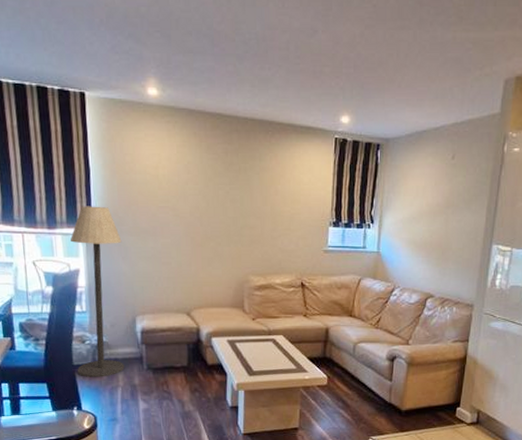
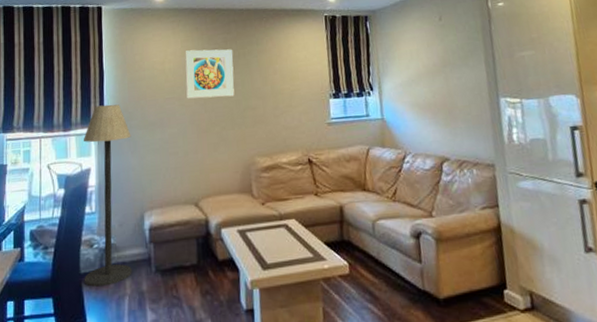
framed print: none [180,157,234,213] -> present [185,49,235,99]

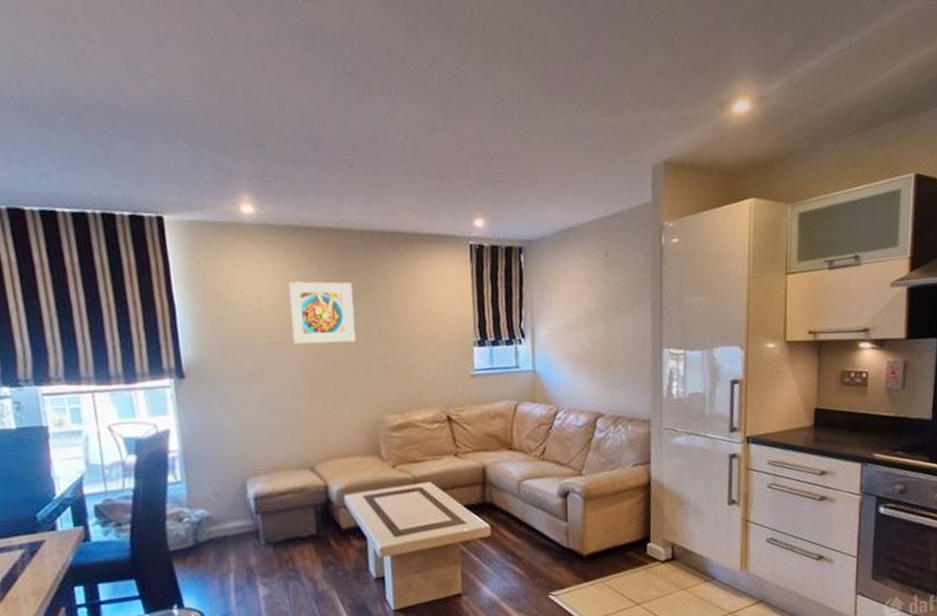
floor lamp: present [84,104,132,287] -> none [155,350,236,565]

